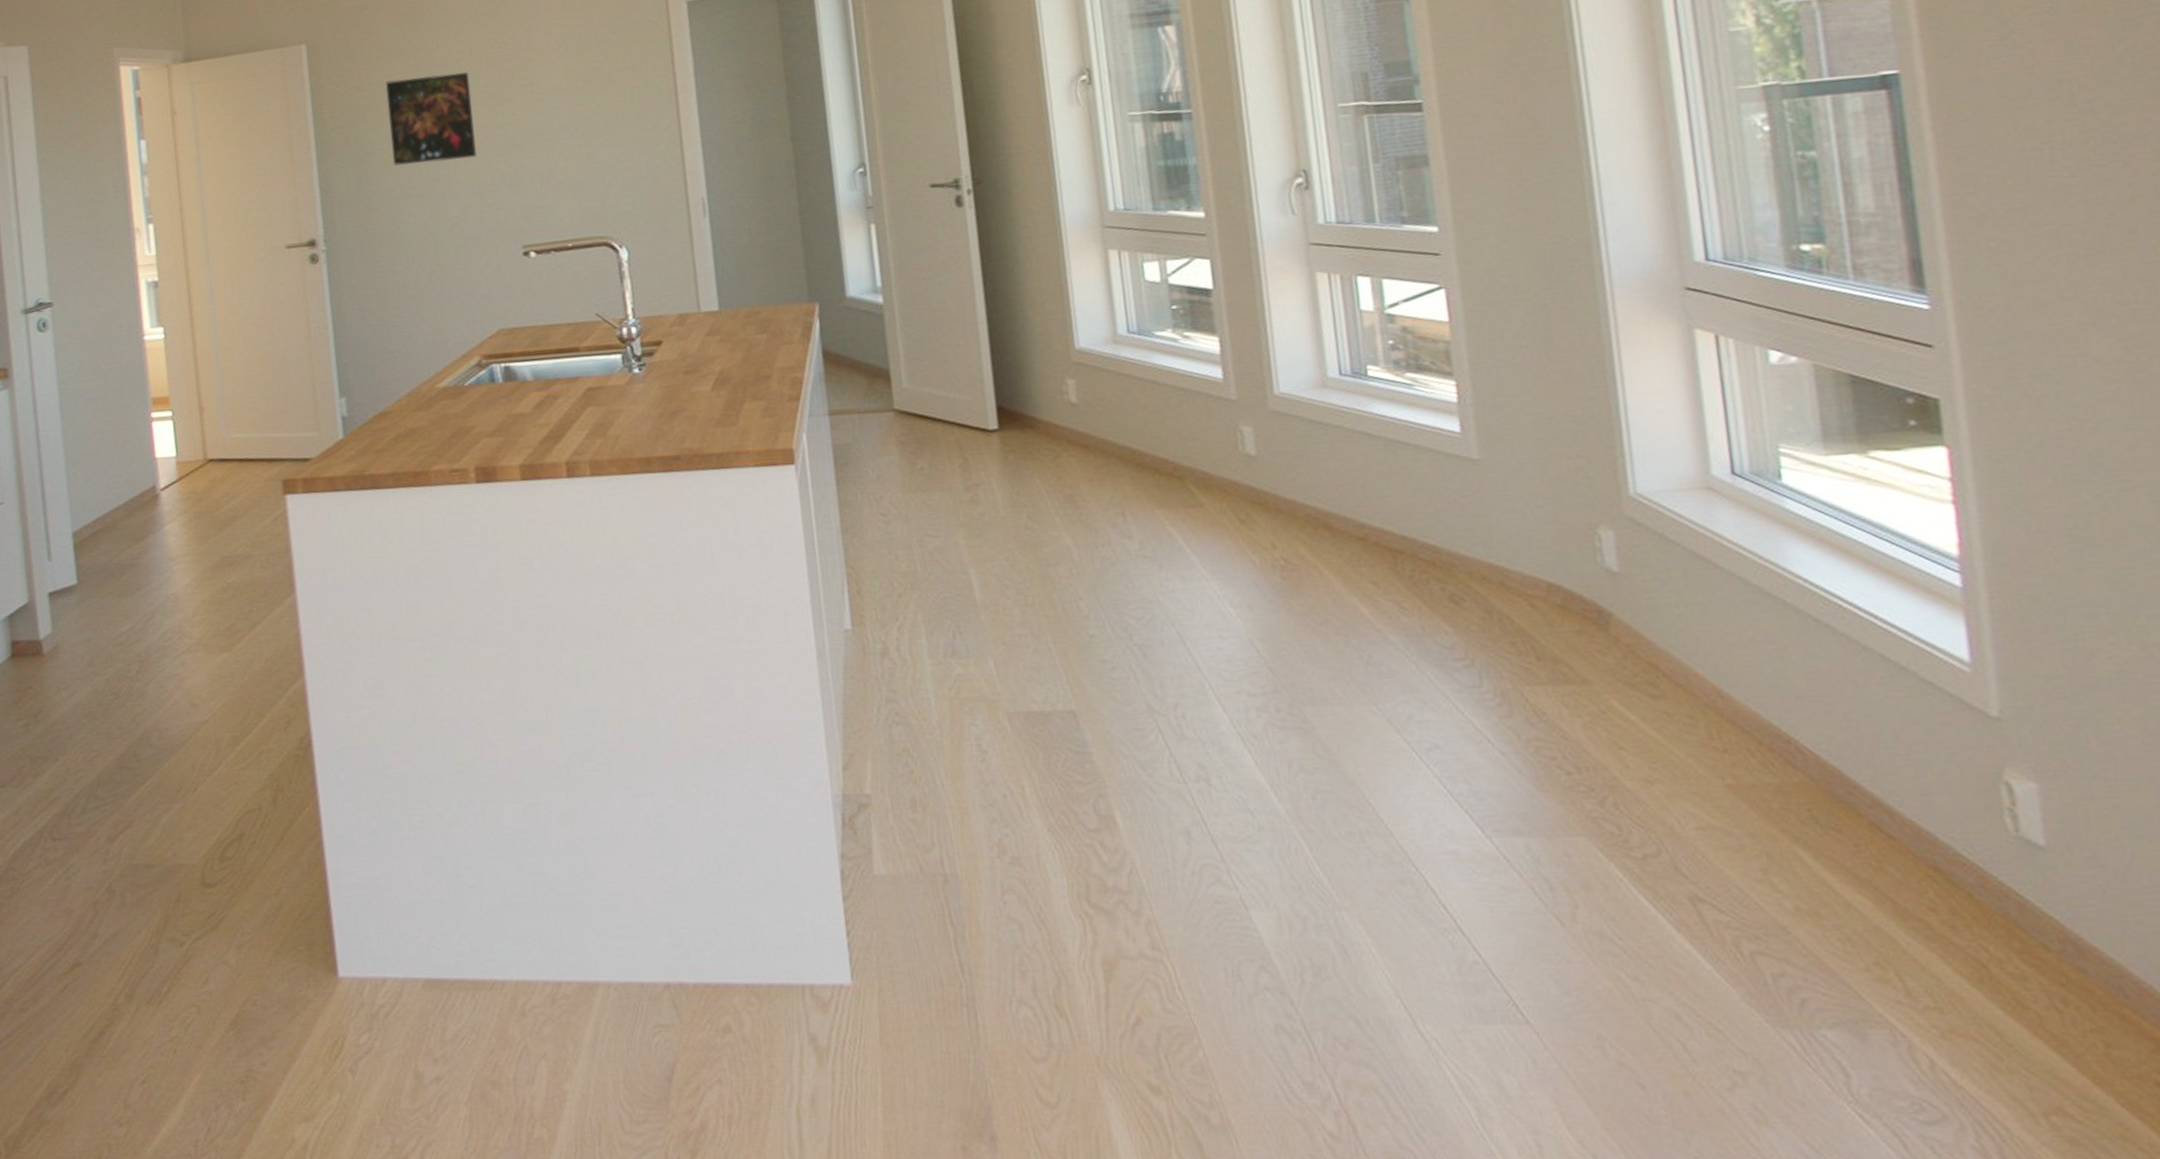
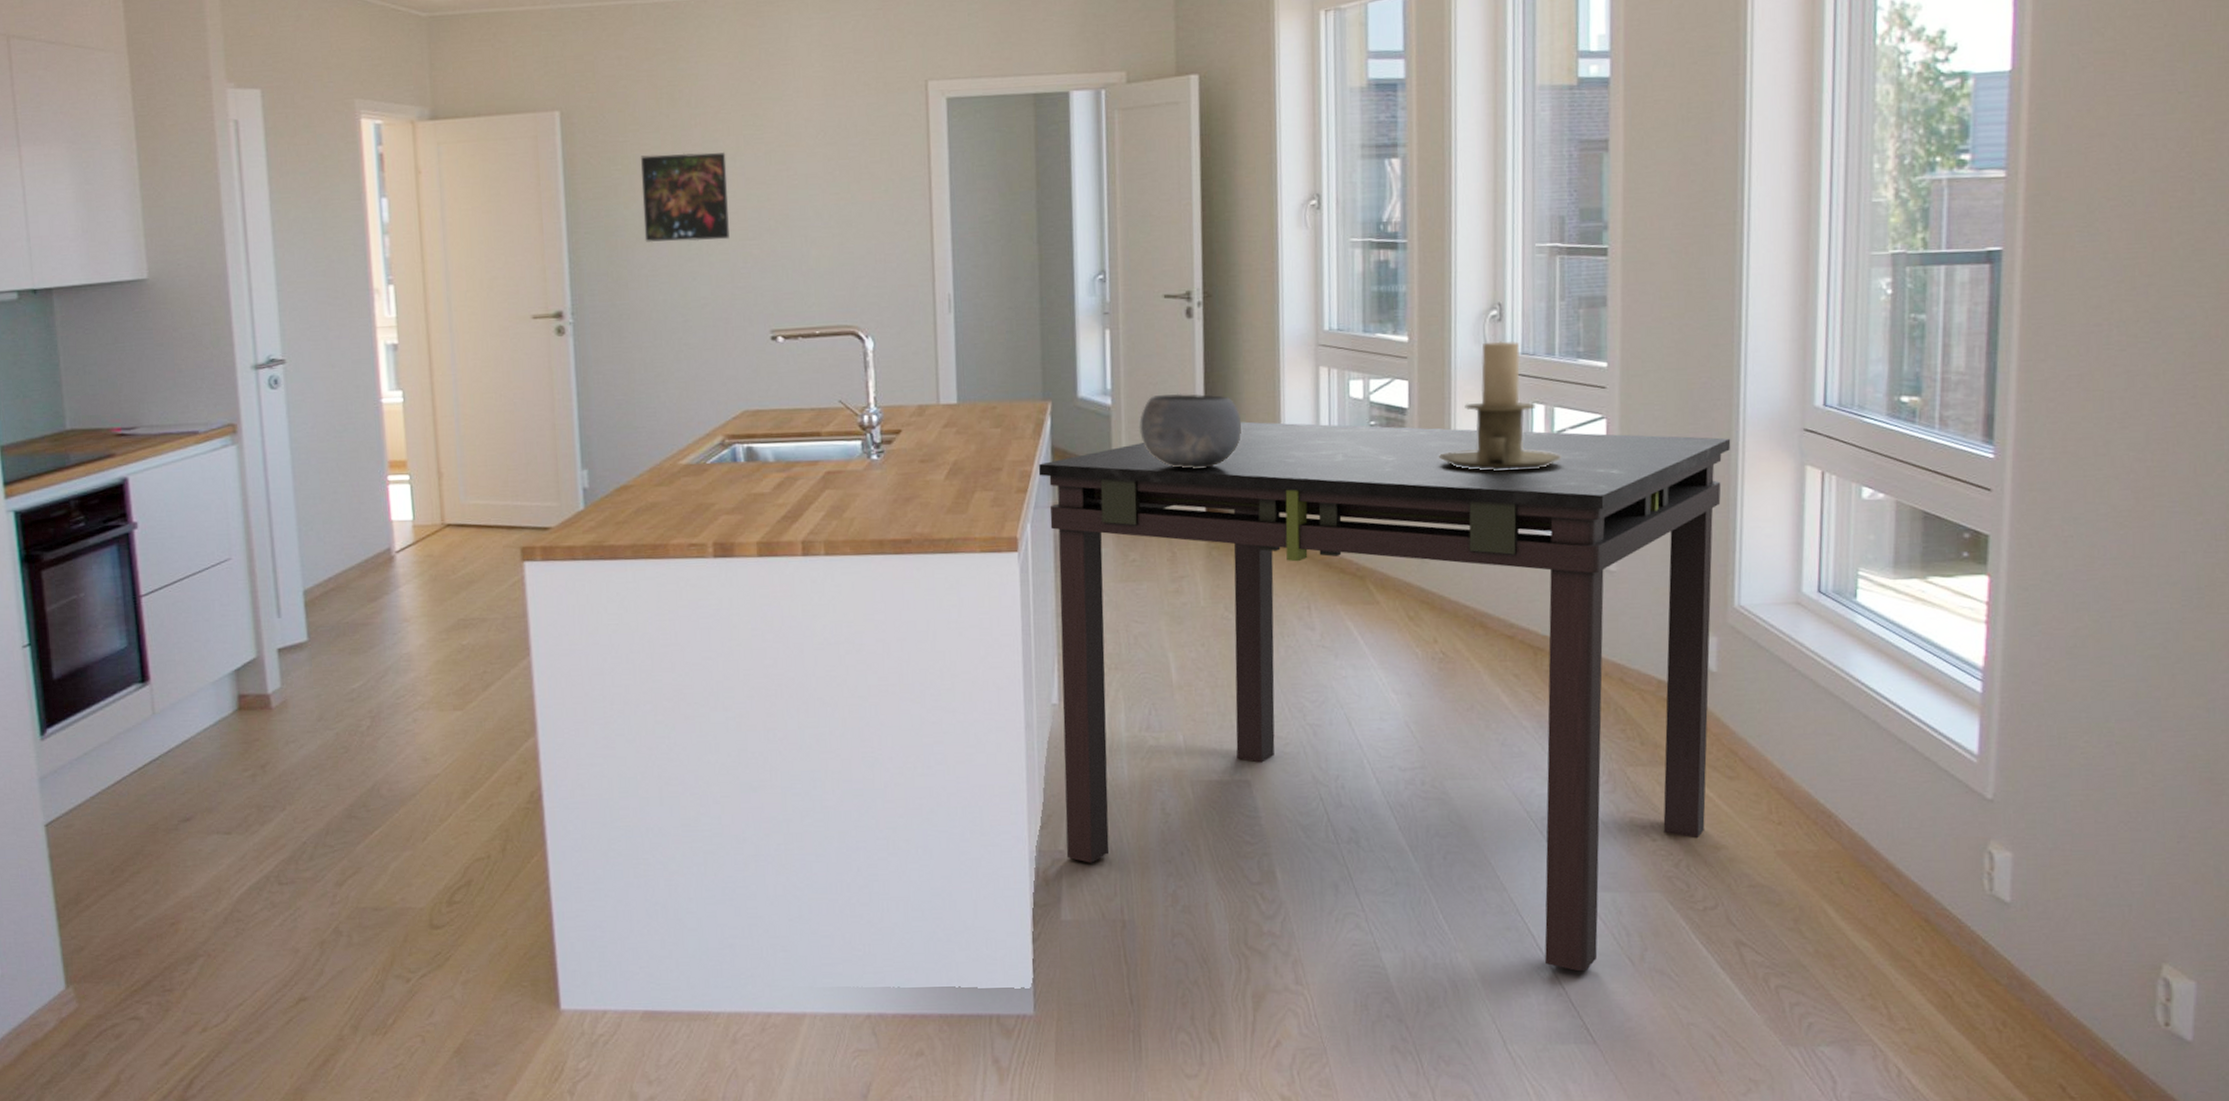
dining table: none [810,302,1631,934] -> present [1038,421,1731,972]
bowl: none [915,286,1029,367] -> present [1139,393,1242,469]
candle holder: none [1254,209,1397,353] -> present [1439,340,1561,471]

